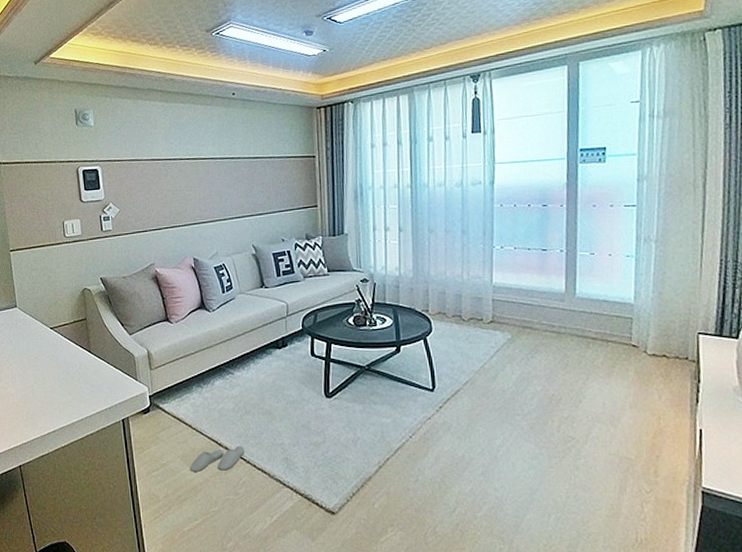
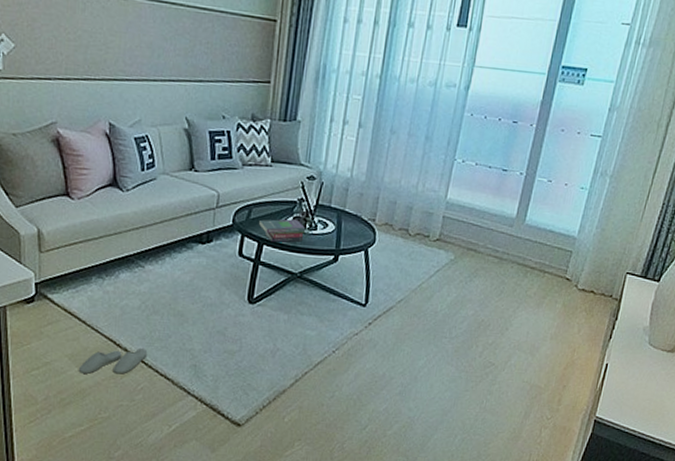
books: none [325,318,367,341] -> present [259,219,306,243]

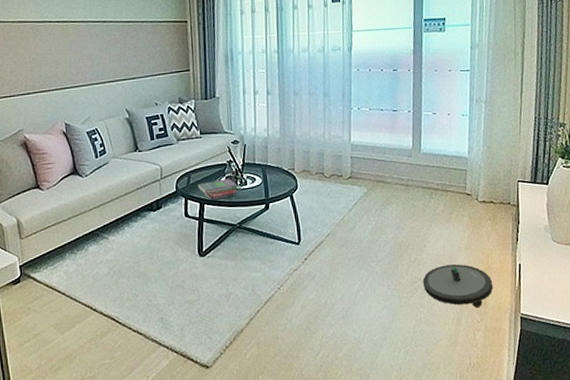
slippers: present [78,349,148,374] -> none [63,310,121,340]
robot vacuum: none [495,353,573,404] -> present [422,264,493,308]

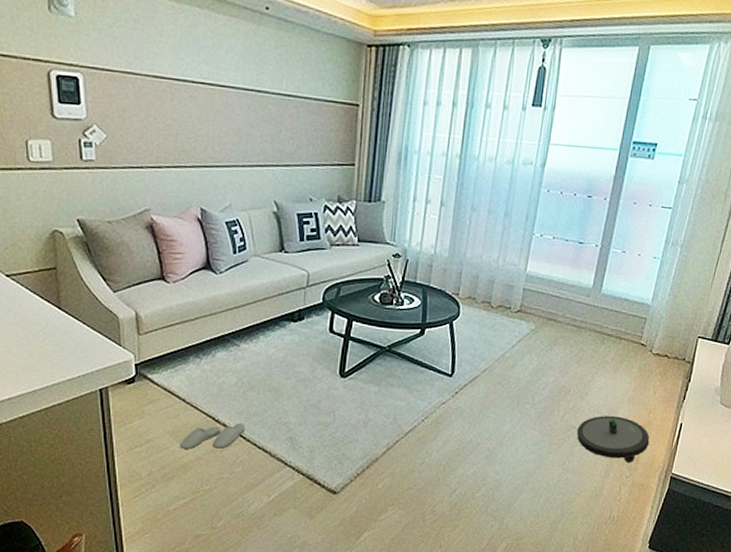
slippers: none [63,310,121,340] -> present [179,423,246,449]
books: present [198,178,238,201] -> none [348,295,393,319]

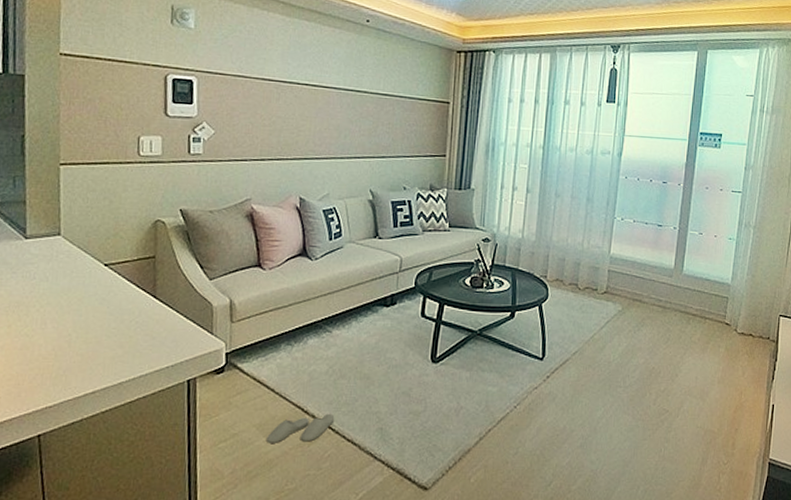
robot vacuum: present [576,416,650,462] -> none [670,398,744,448]

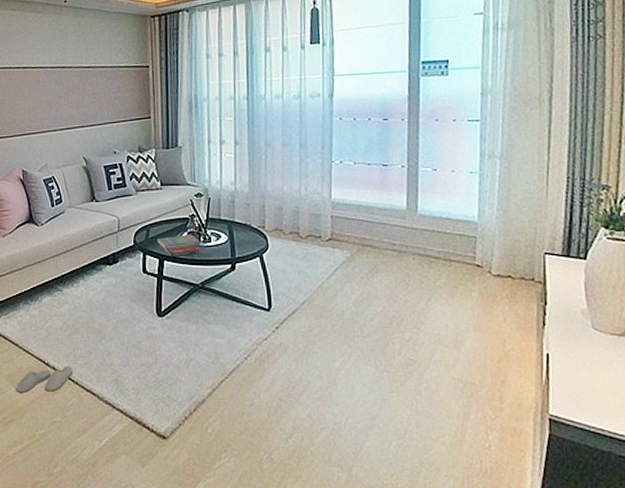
books: none [440,279,484,303] -> present [158,234,201,258]

